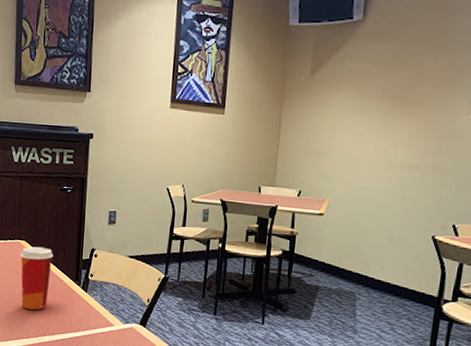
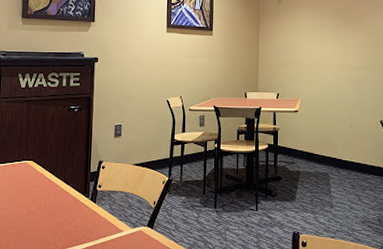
paper cup: present [20,246,54,310] -> none [27,165,62,227]

